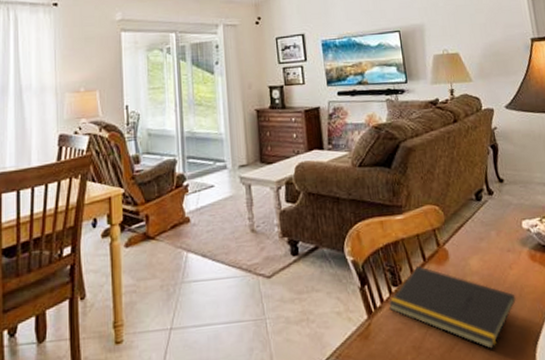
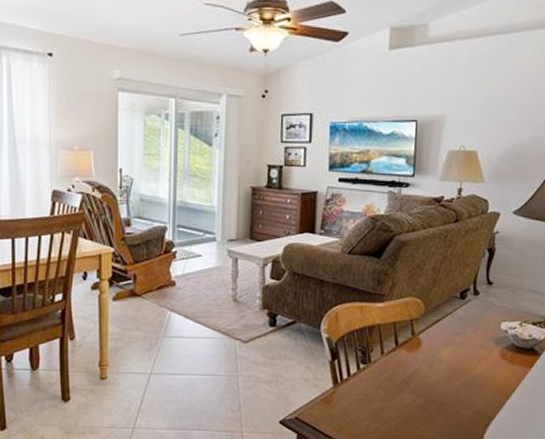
notepad: present [388,266,516,349] -> none [354,350,478,426]

